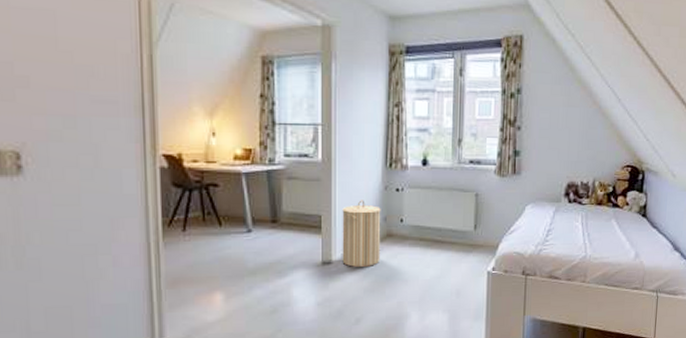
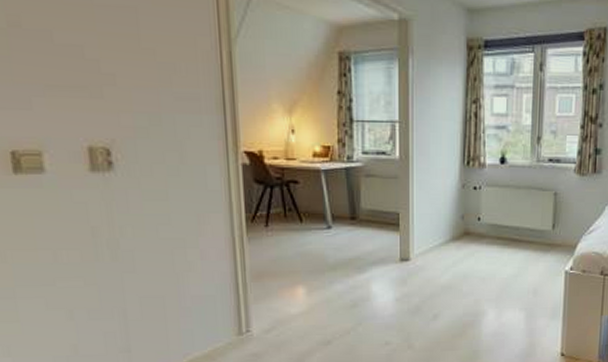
laundry hamper: present [342,200,381,268] -> none [420,198,459,265]

